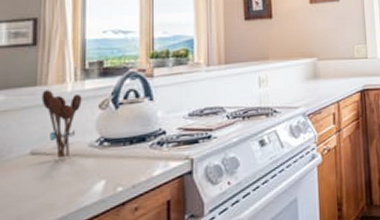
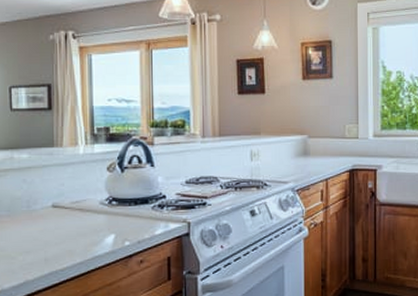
utensil holder: present [41,90,82,159] -> none [58,151,92,213]

